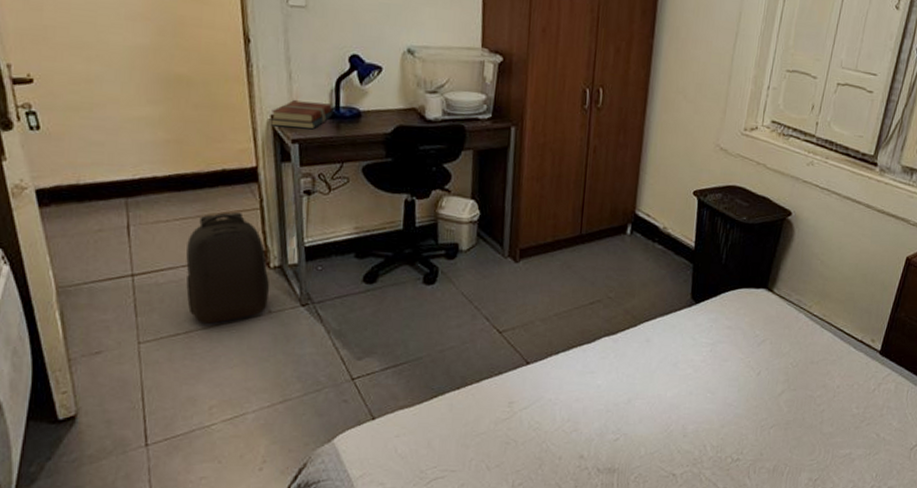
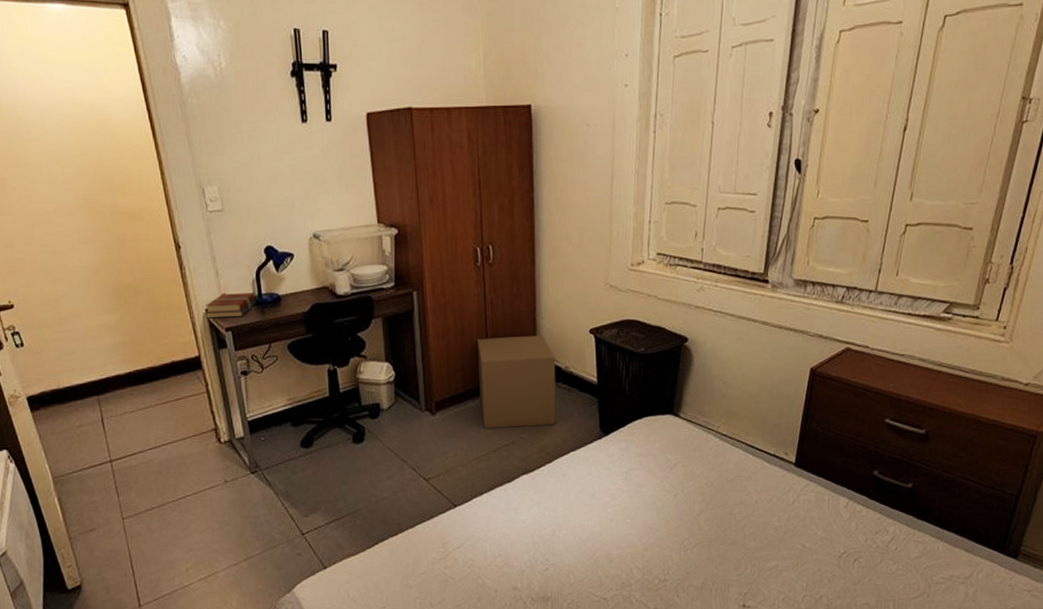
backpack: present [186,211,270,324] -> none [151,397,224,497]
storage box: none [568,186,655,287] -> present [478,336,556,429]

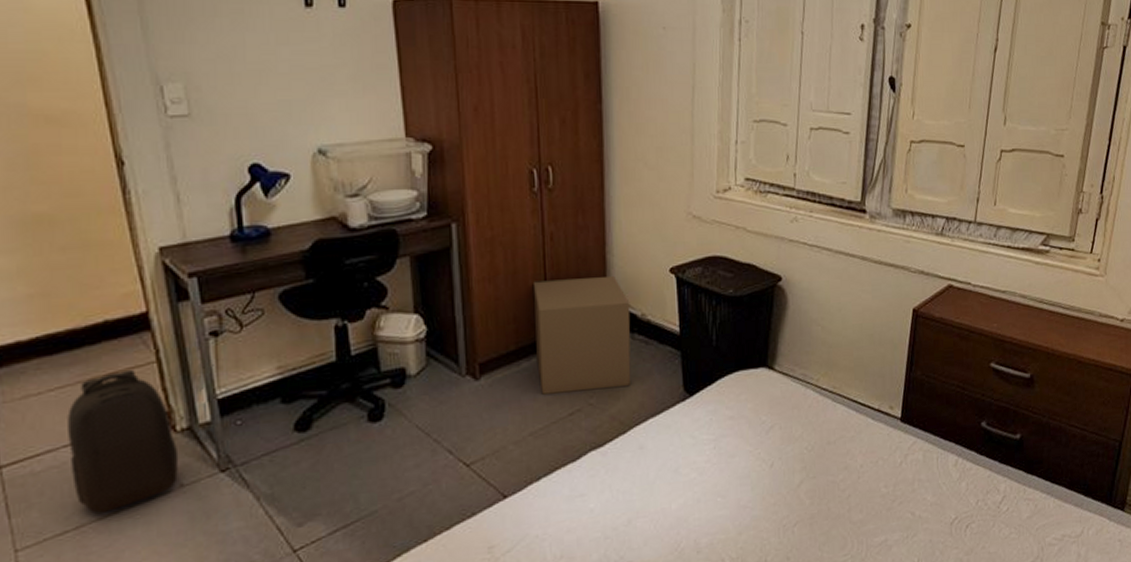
backpack: none [151,397,224,497] -> present [67,369,179,514]
books: present [205,293,257,319] -> none [158,225,236,261]

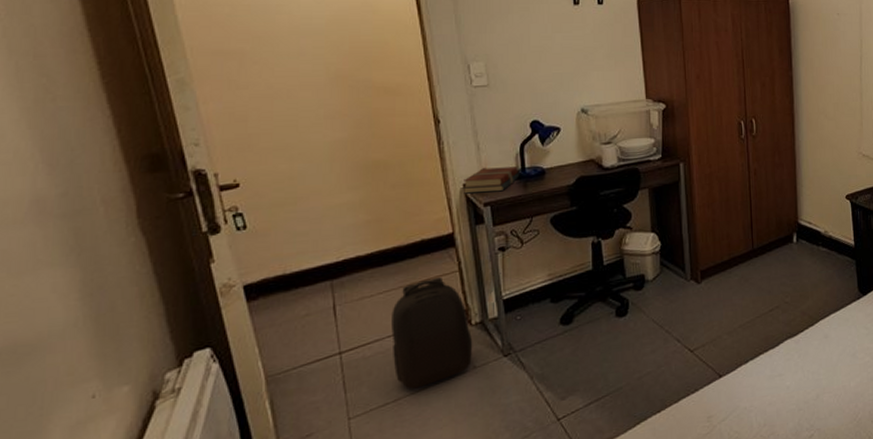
books: none [158,225,236,261] -> present [462,166,520,194]
storage box: present [534,277,631,395] -> none [742,202,818,295]

